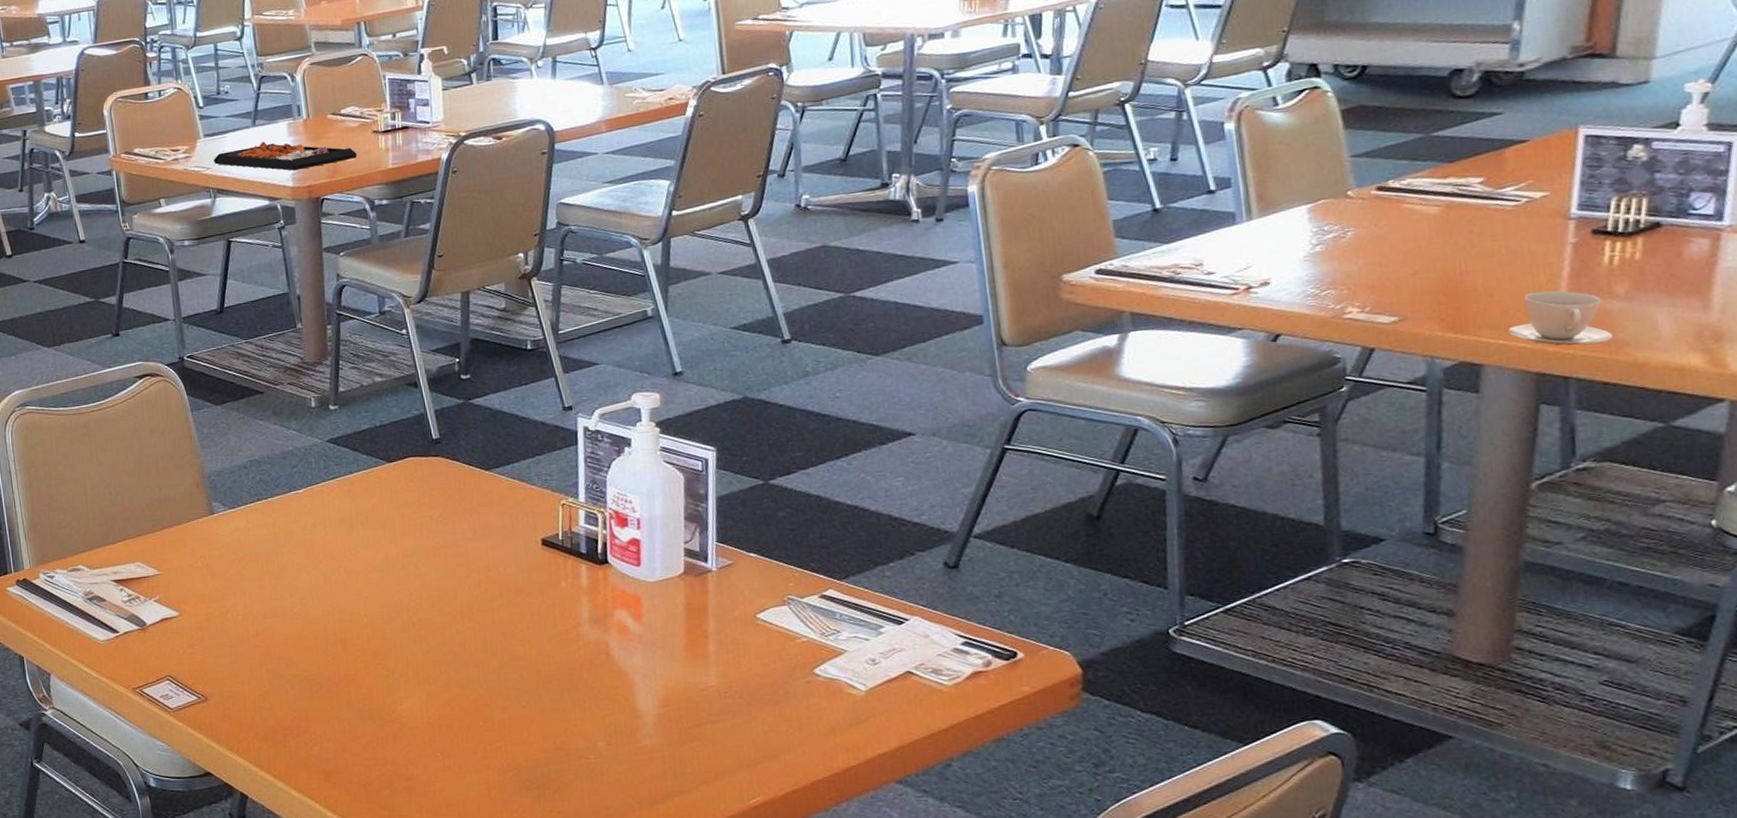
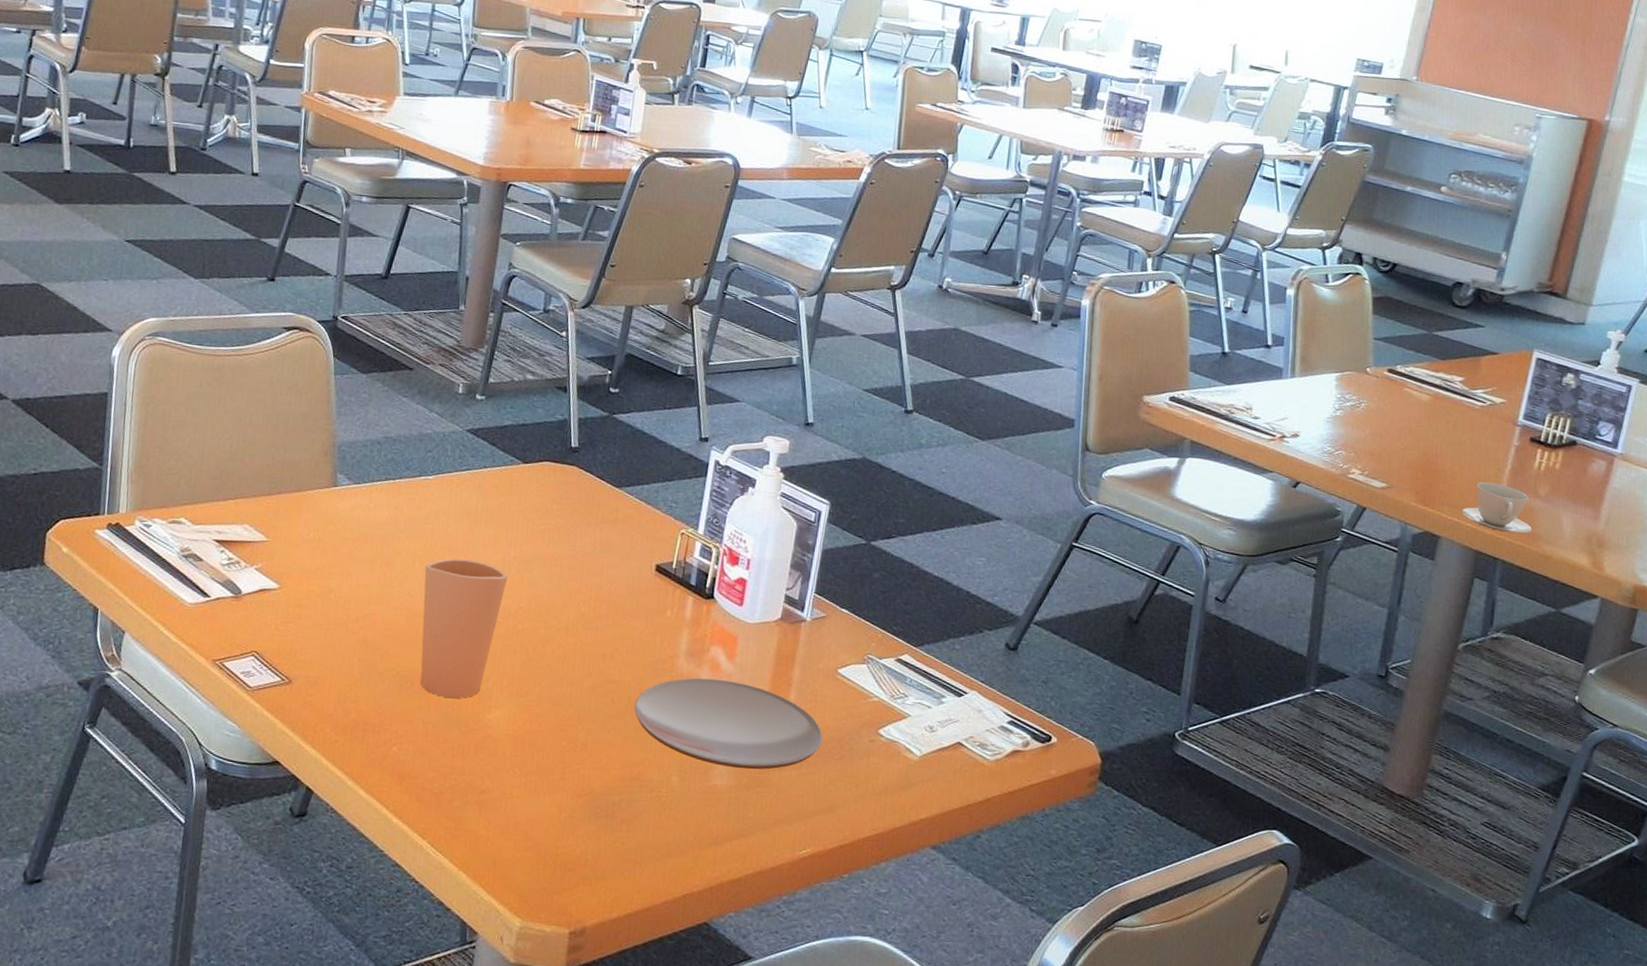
food tray: present [214,141,357,171] -> none [409,113,552,152]
cup: none [312,562,394,695] -> present [420,558,508,699]
plate: none [545,641,753,727] -> present [634,677,823,770]

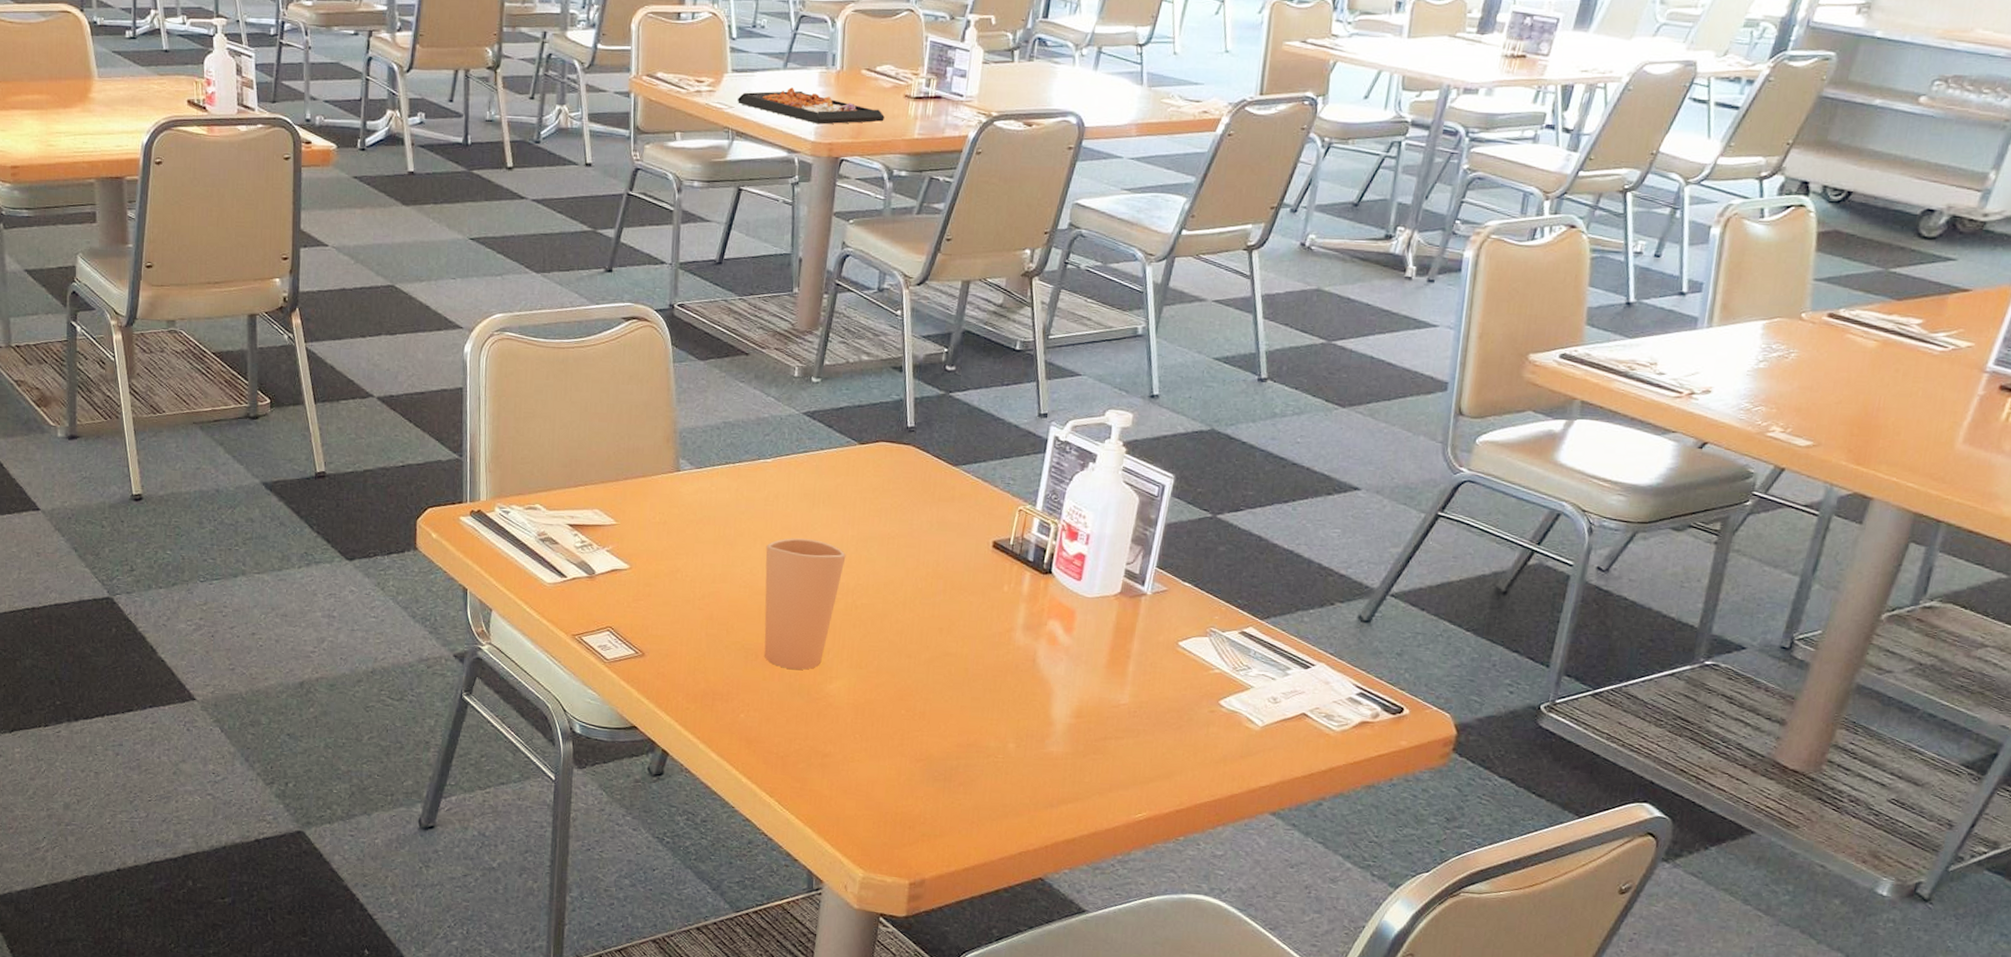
food tray: none [409,113,552,152] -> present [738,87,885,125]
plate: present [634,677,823,770] -> none [971,650,1162,738]
teacup: present [1462,481,1533,534] -> none [1903,436,1990,494]

